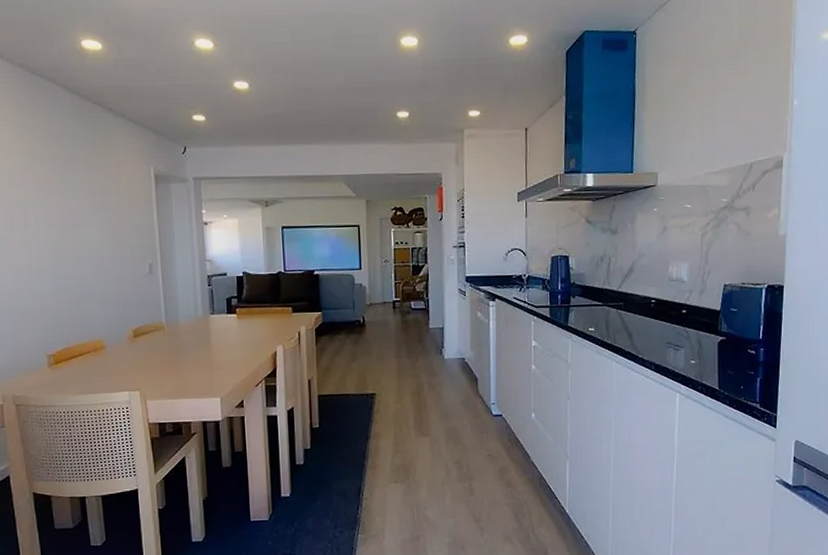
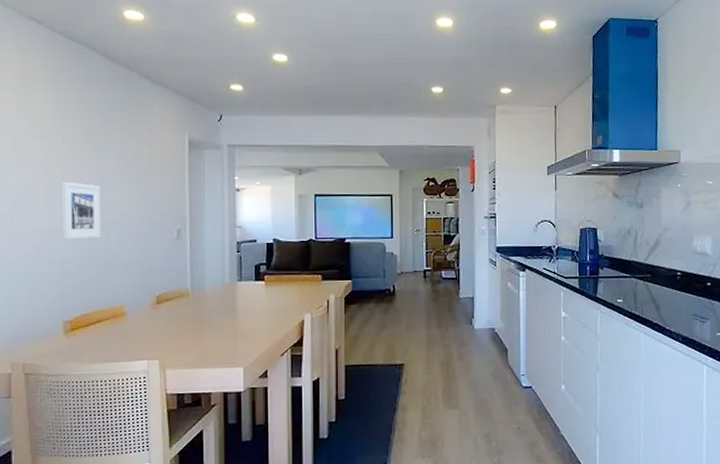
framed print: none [34,218,76,276] -> present [61,181,101,240]

